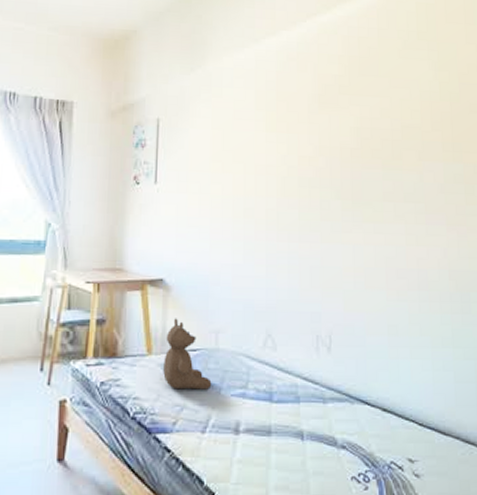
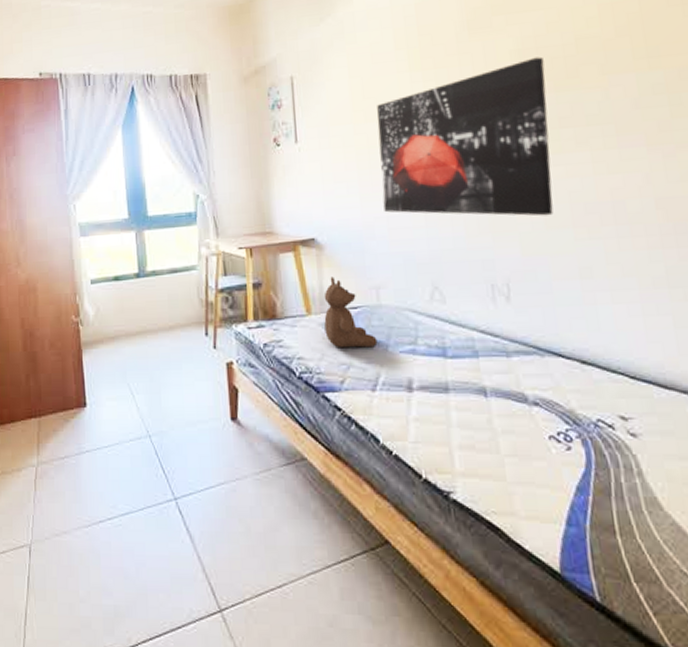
wall art: none [231,136,376,277] -> present [377,57,554,216]

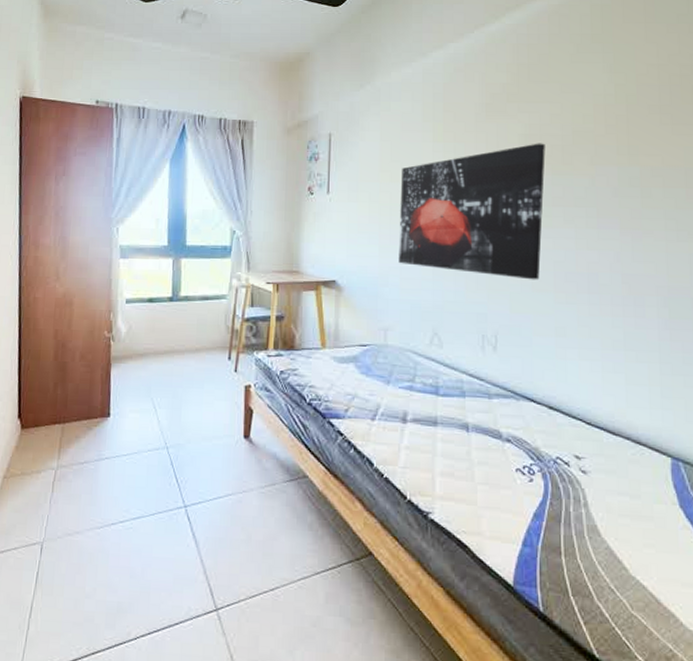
teddy bear: present [324,276,378,348] -> none [336,316,381,382]

